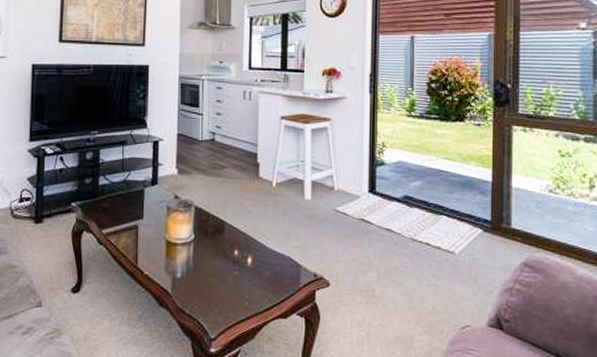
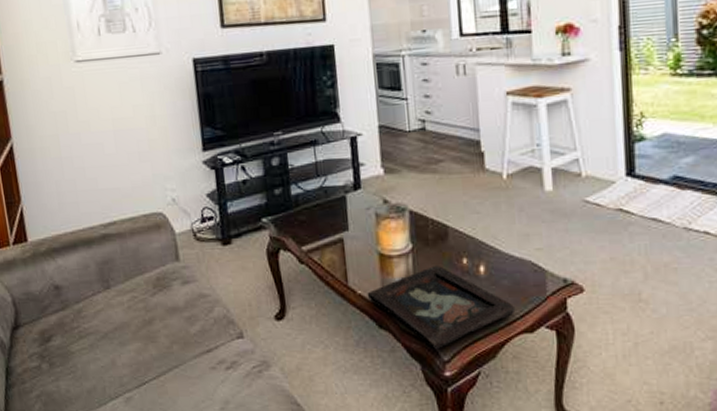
decorative tray: none [152,254,274,328] -> present [367,264,516,350]

